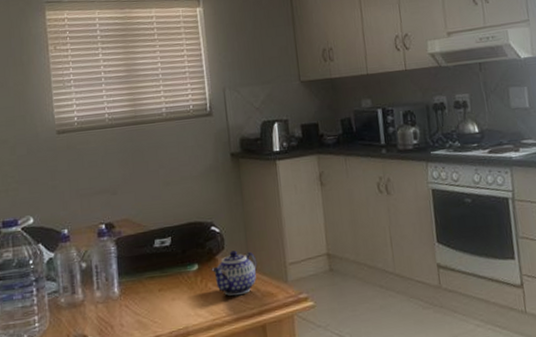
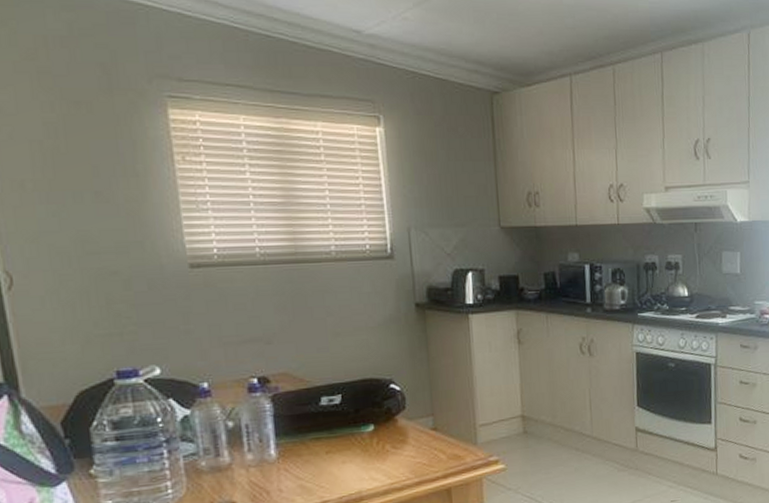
teapot: present [211,250,257,296] -> none [390,410,444,459]

